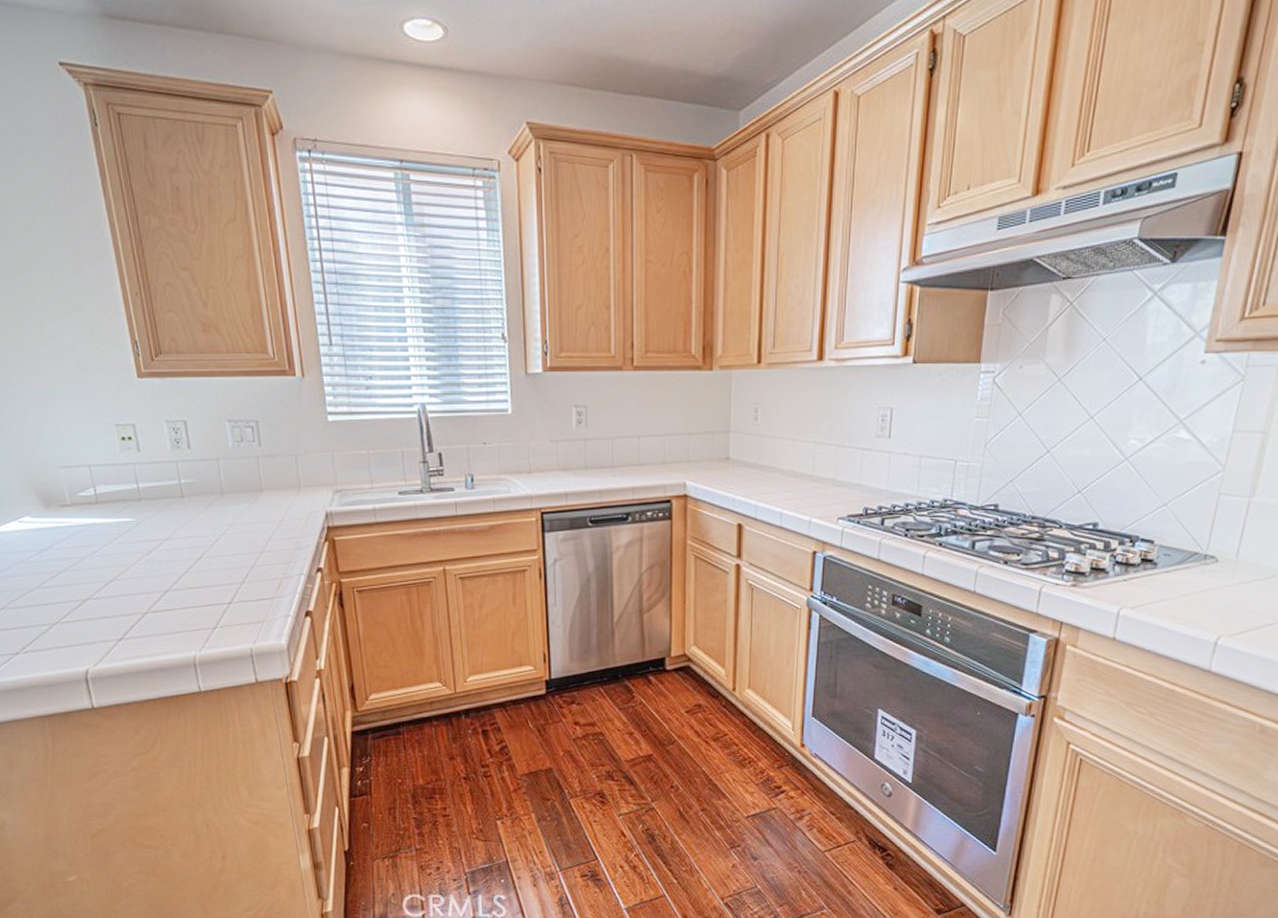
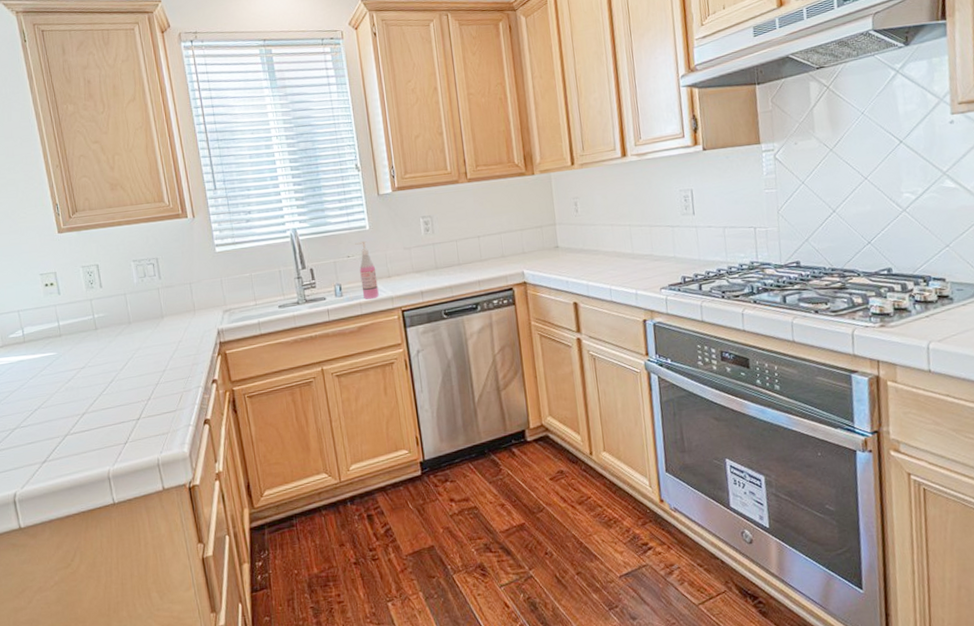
soap dispenser: none [493,426,516,497] -> present [355,240,379,300]

